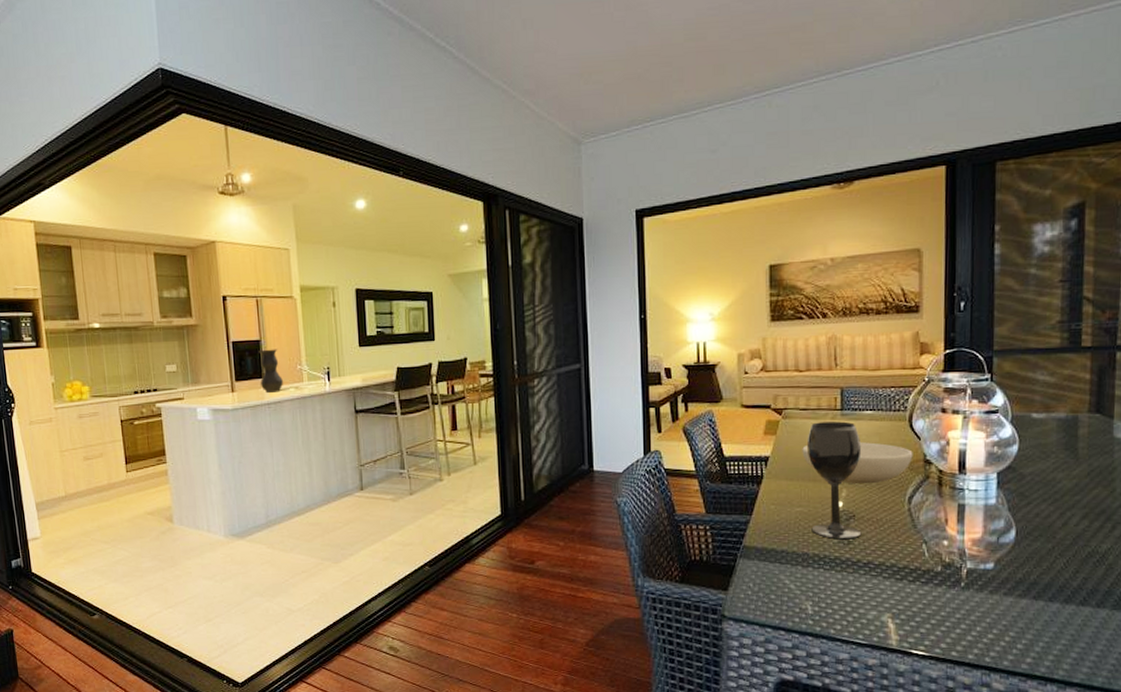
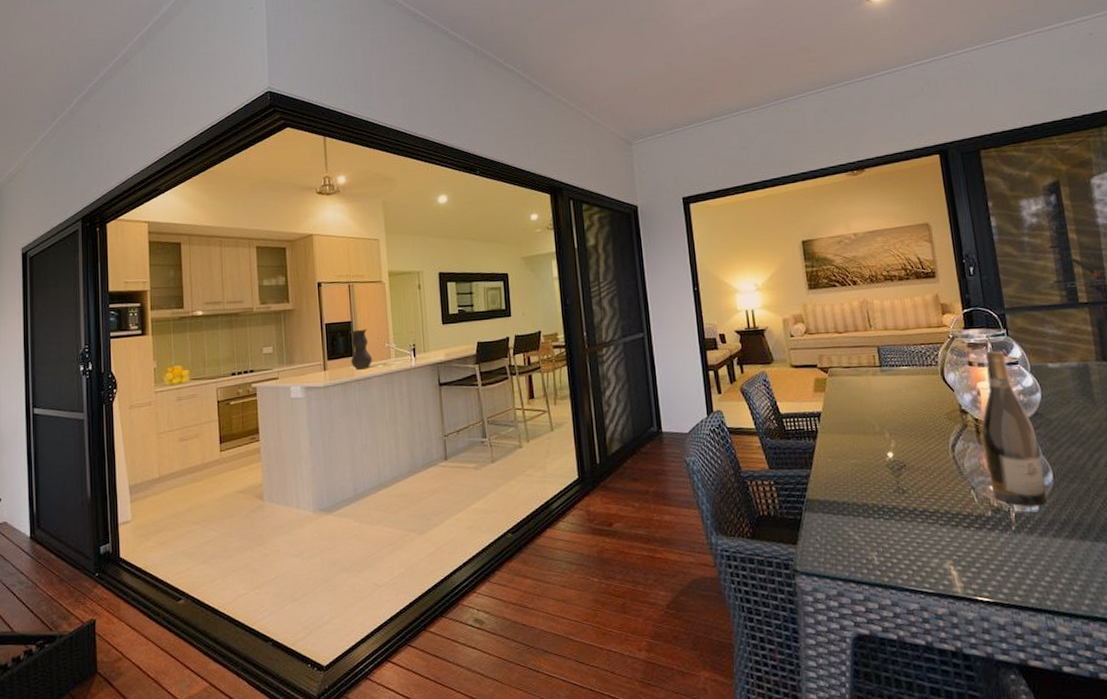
bowl: present [802,442,913,485] -> none [850,395,950,435]
wine glass: present [806,421,862,540] -> none [853,377,914,489]
wine bottle: none [944,397,1007,562] -> present [981,350,1047,505]

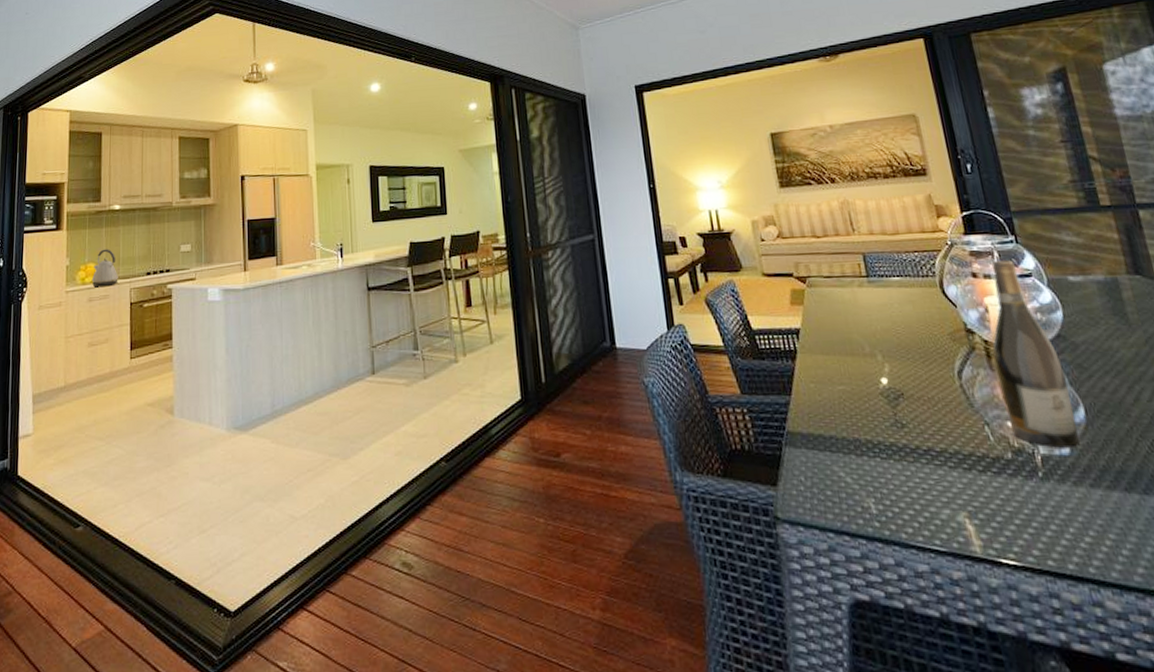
kettle: none [179,352,205,388] -> present [91,249,118,288]
vase: present [350,329,373,370] -> none [273,226,297,271]

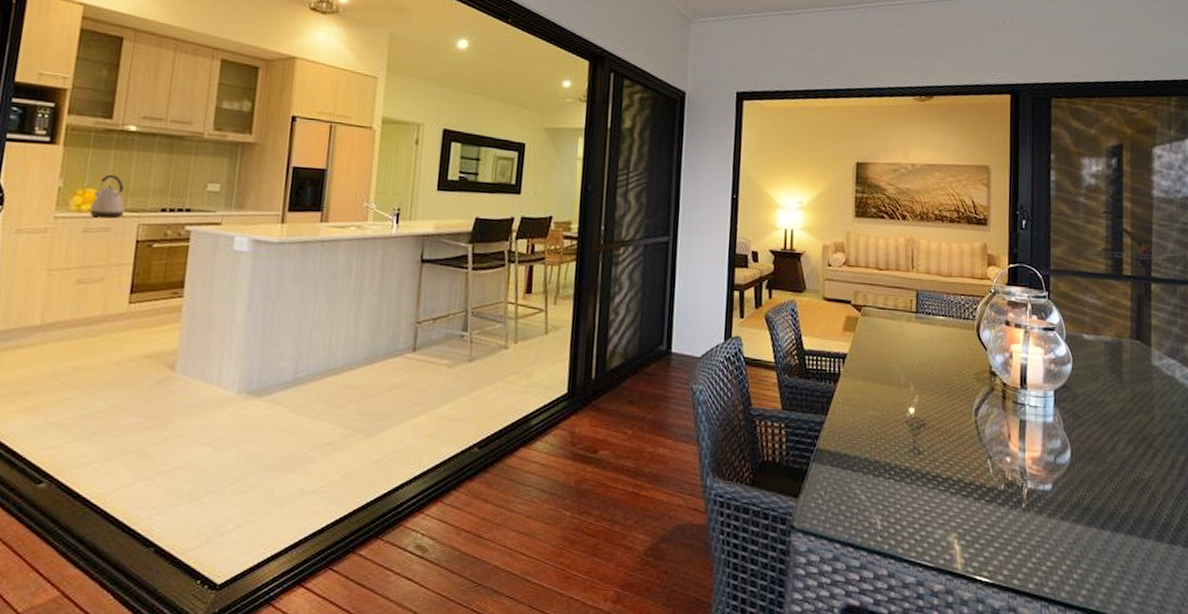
wine bottle: present [991,260,1079,447] -> none [1007,313,1063,483]

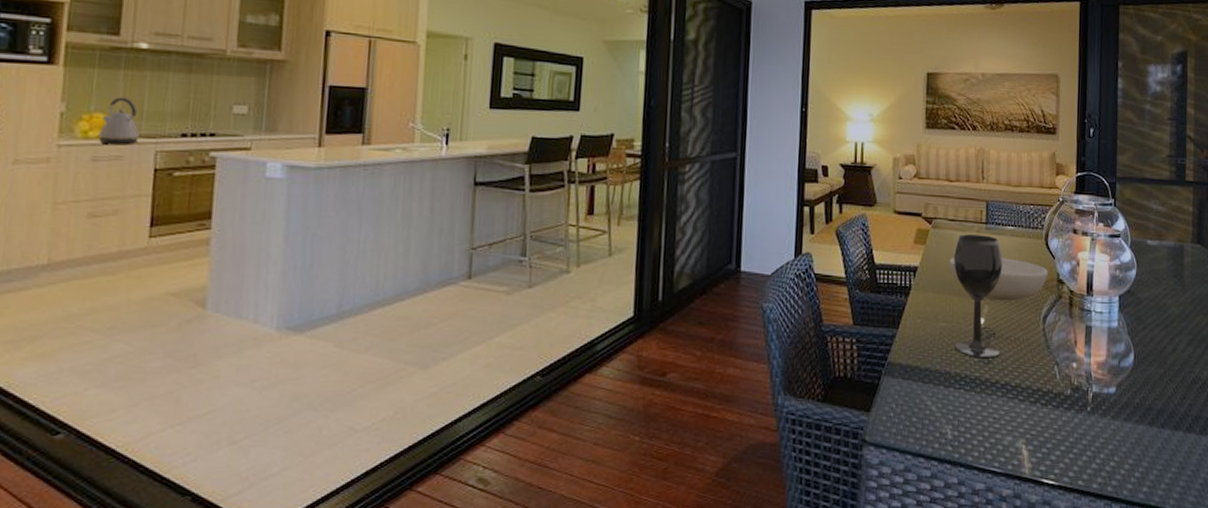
bowl: none [878,346,980,392] -> present [949,258,1048,301]
wine glass: none [882,323,934,449] -> present [953,234,1003,359]

